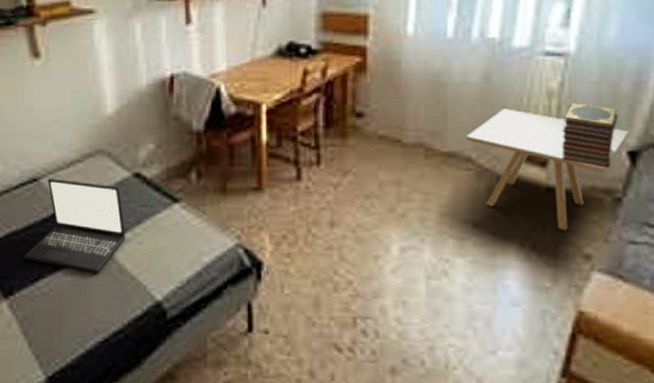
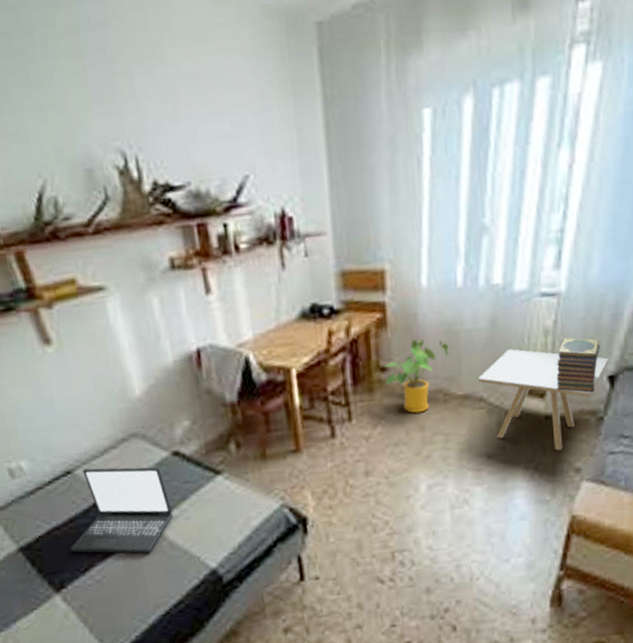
house plant: none [360,88,434,166] -> present [384,339,449,413]

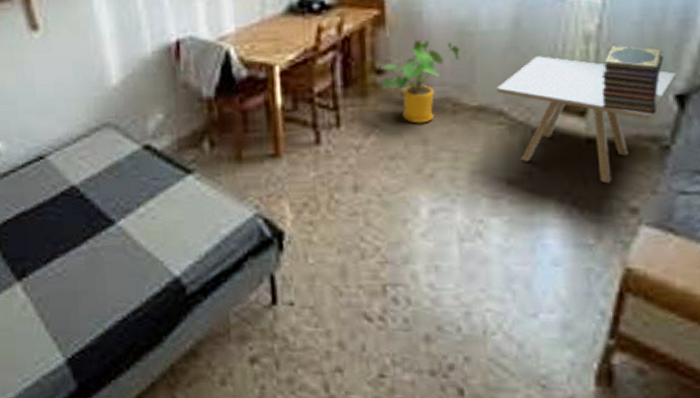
laptop: present [70,467,173,554] -> none [35,155,139,252]

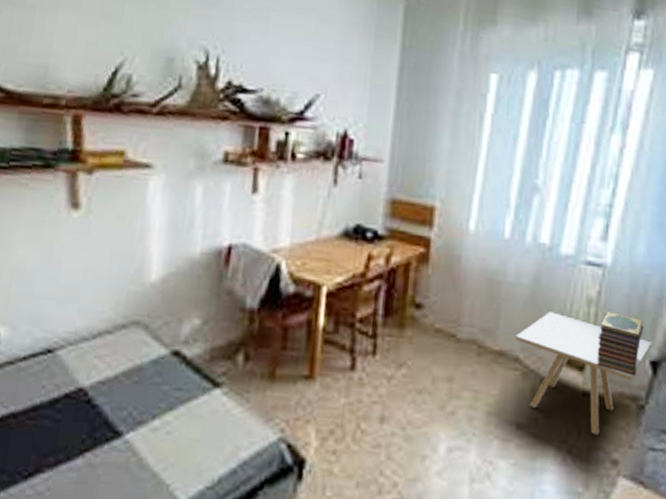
house plant: present [380,40,460,124] -> none [419,282,489,361]

